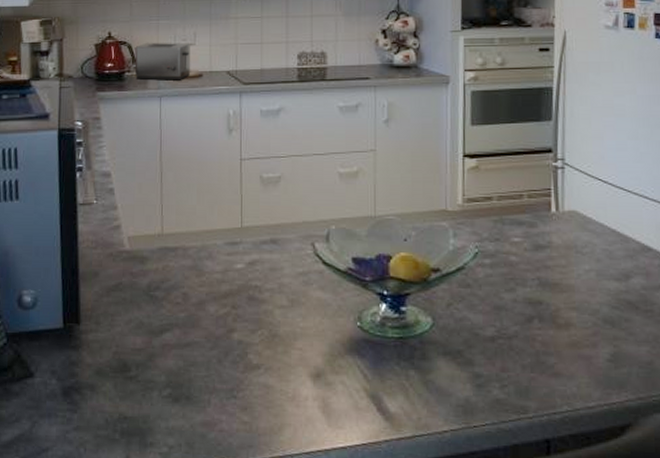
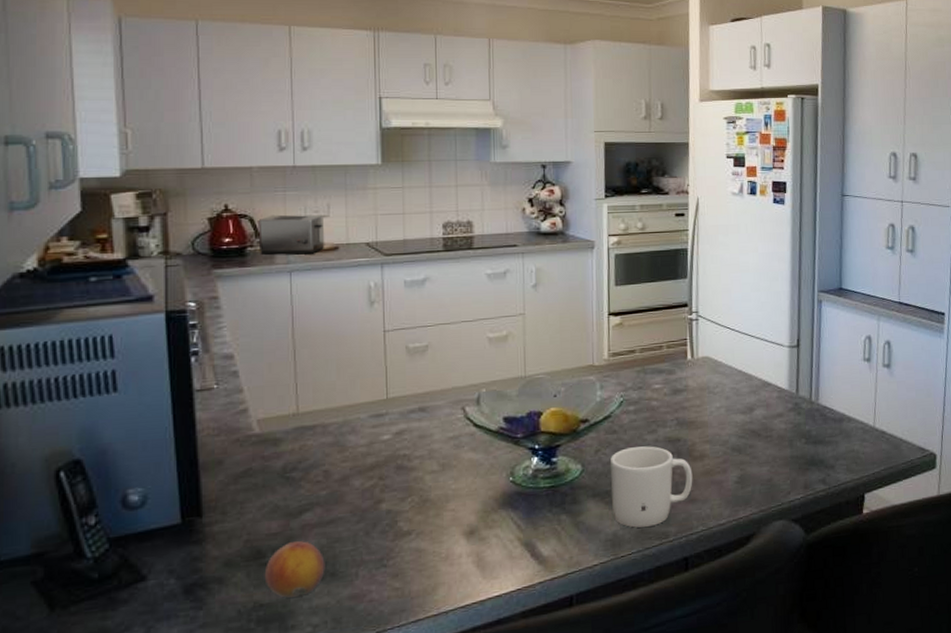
fruit: none [128,360,182,415] -> present [264,541,325,598]
mug: none [462,305,557,398] -> present [610,446,693,528]

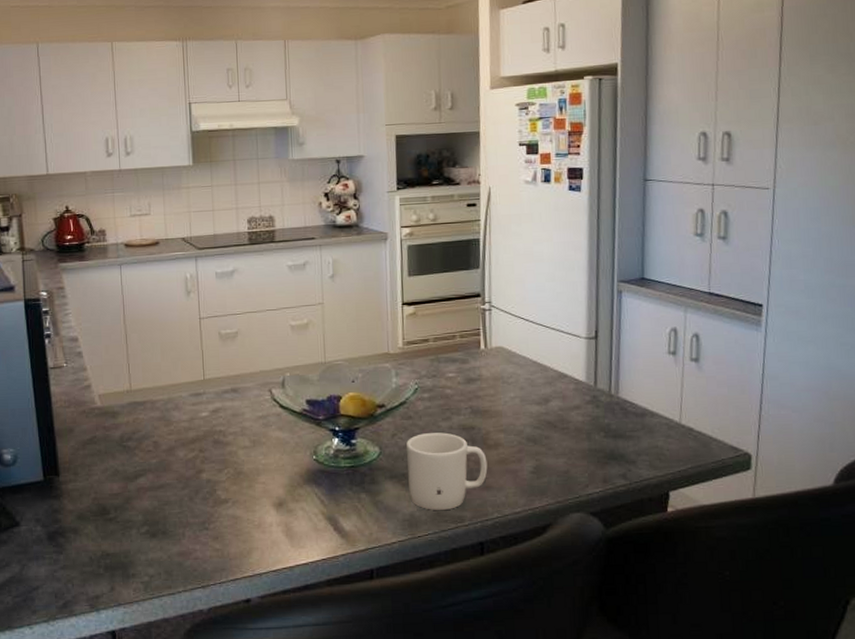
toaster: present [258,214,325,255] -> none [93,213,148,250]
fruit: present [264,541,325,598] -> none [109,502,158,550]

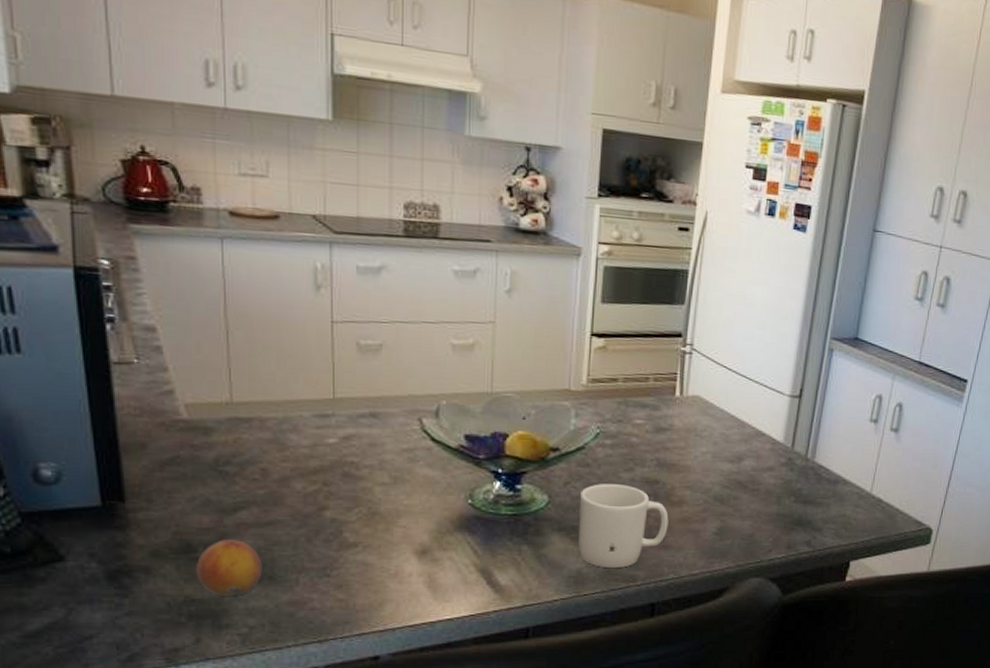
fruit: none [109,502,158,550] -> present [195,540,263,596]

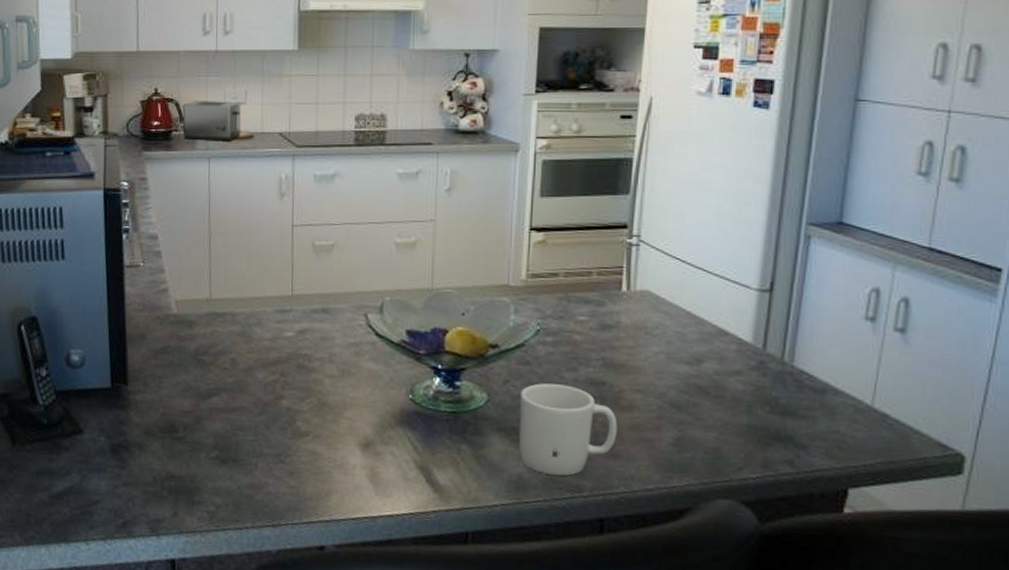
toaster: none [182,166,263,220] -> present [182,100,242,141]
fruit: present [195,540,263,596] -> none [176,422,229,475]

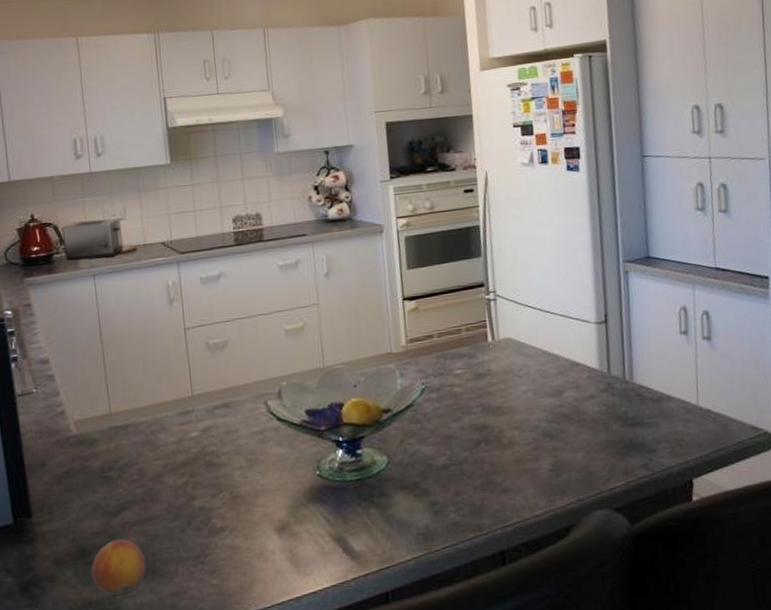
fruit: none [176,422,229,475] -> present [91,539,147,595]
mug: present [518,383,618,476] -> none [416,434,504,521]

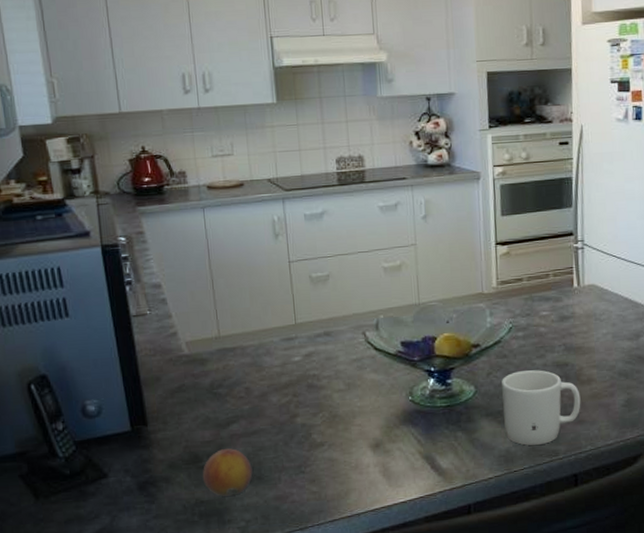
toaster: present [61,218,124,261] -> none [171,153,232,192]
mug: none [416,434,504,521] -> present [501,370,581,446]

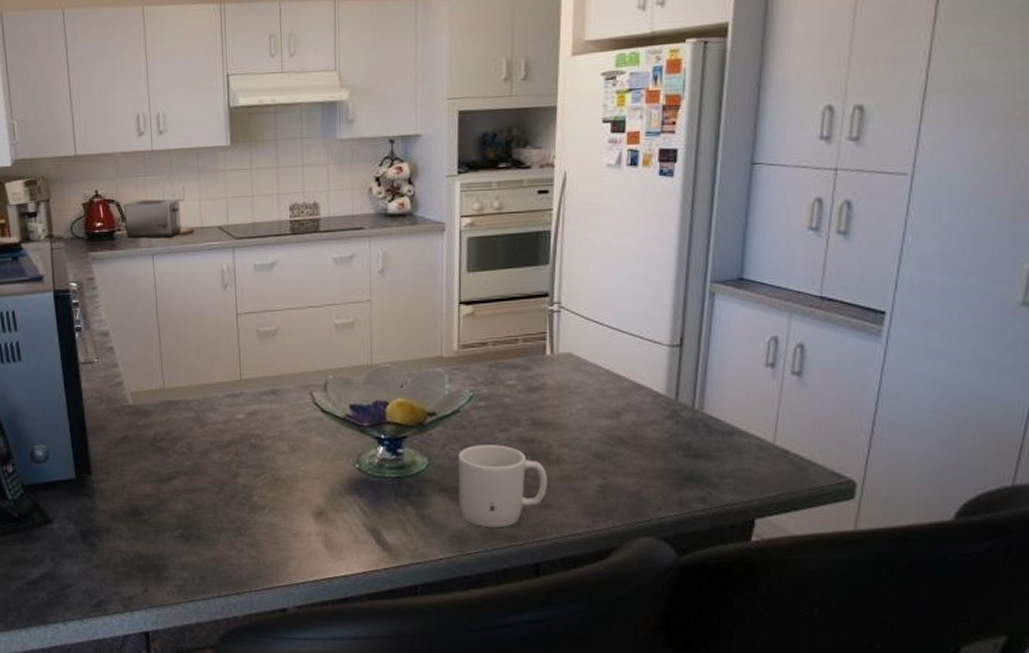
toaster: none [171,153,232,192] -> present [123,198,182,238]
fruit: present [202,448,253,496] -> none [142,504,192,552]

